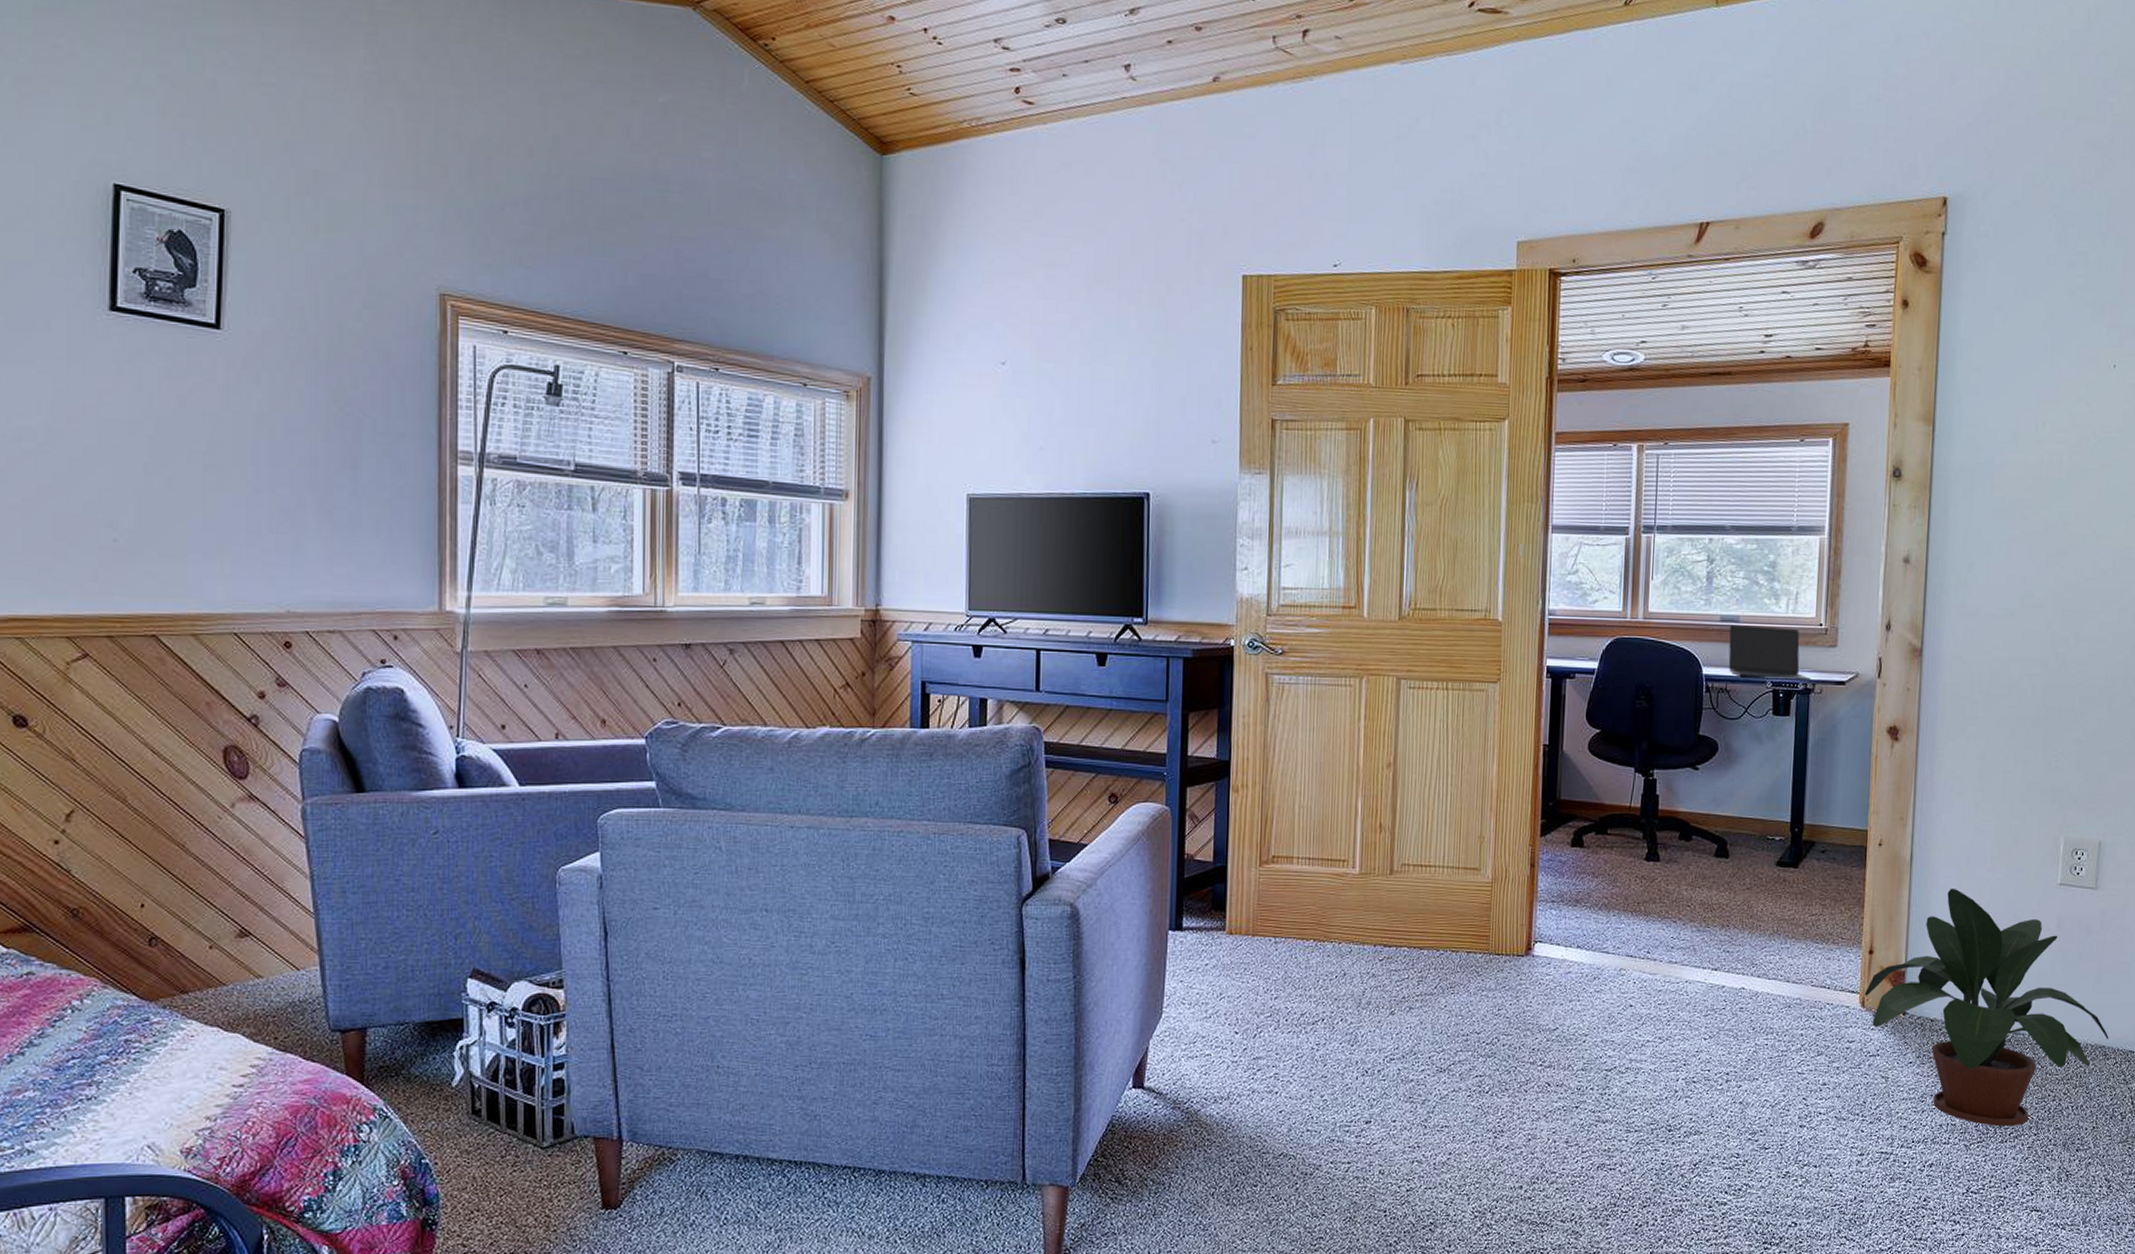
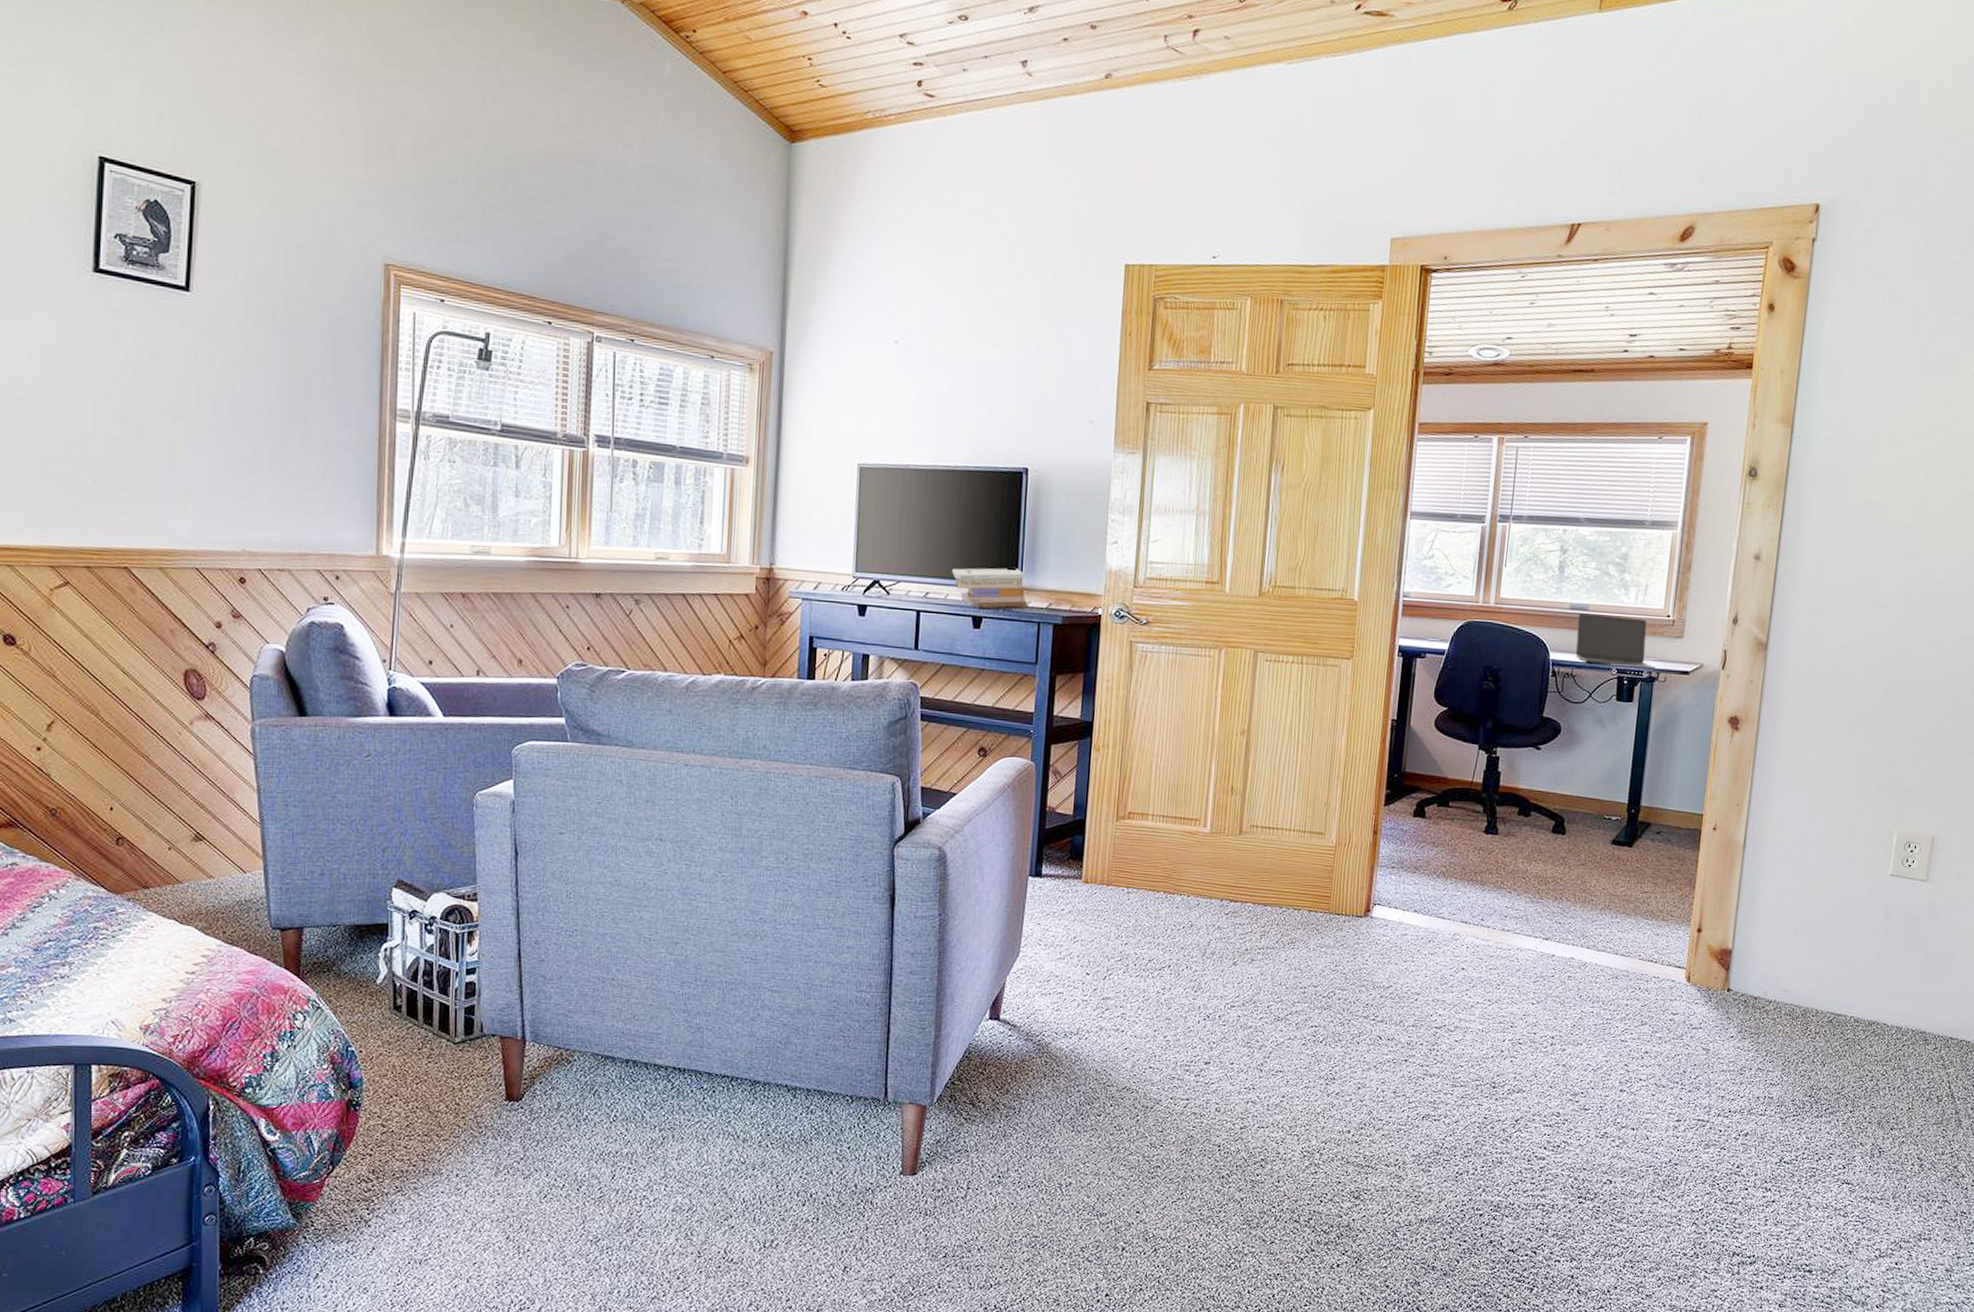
books: none [1073,600,1155,647] -> present [952,568,1027,611]
potted plant: present [1864,888,2109,1127] -> none [1690,873,1930,1103]

